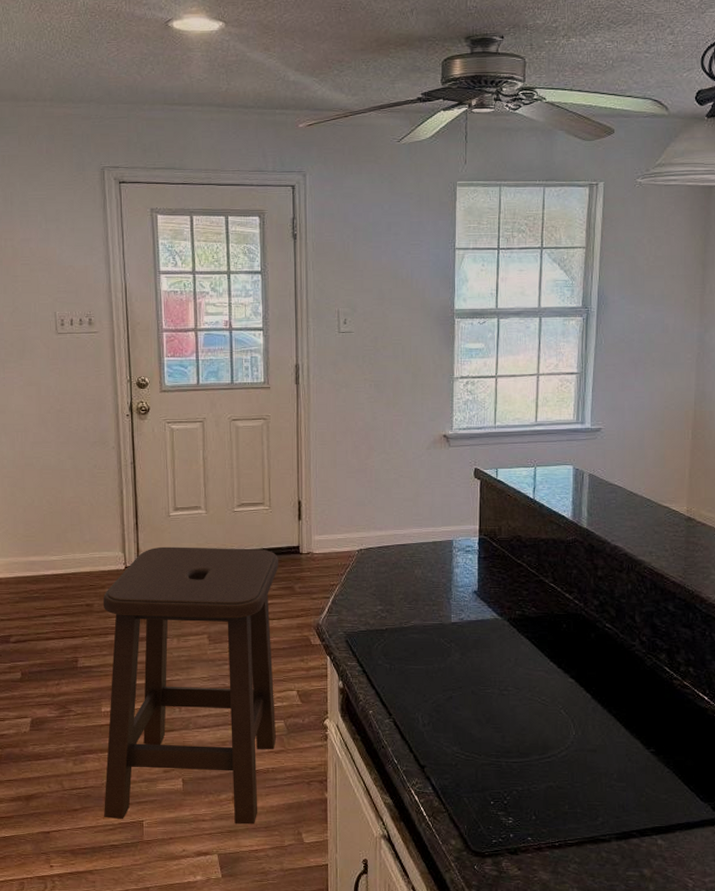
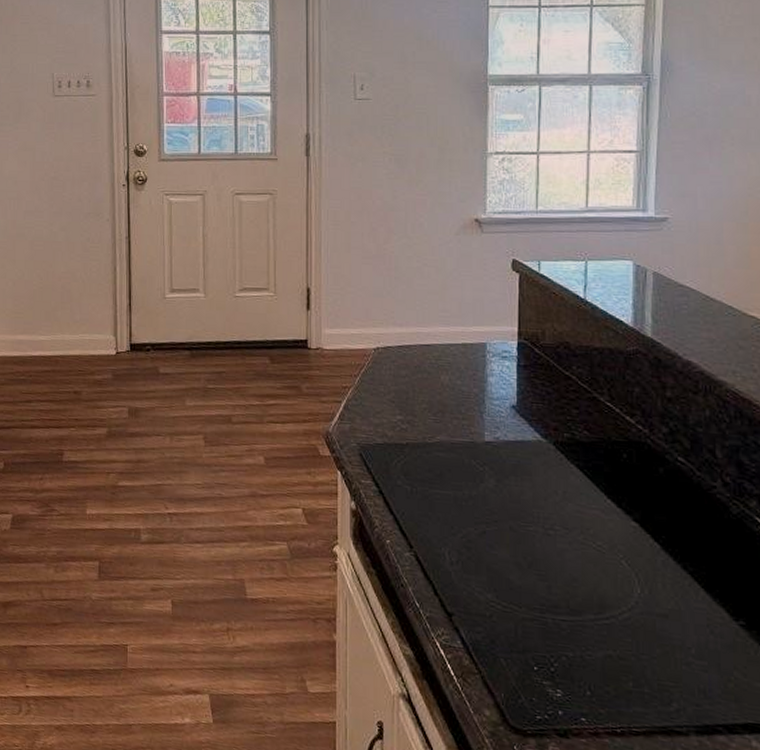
stool: present [102,546,278,825] -> none [85,331,283,664]

